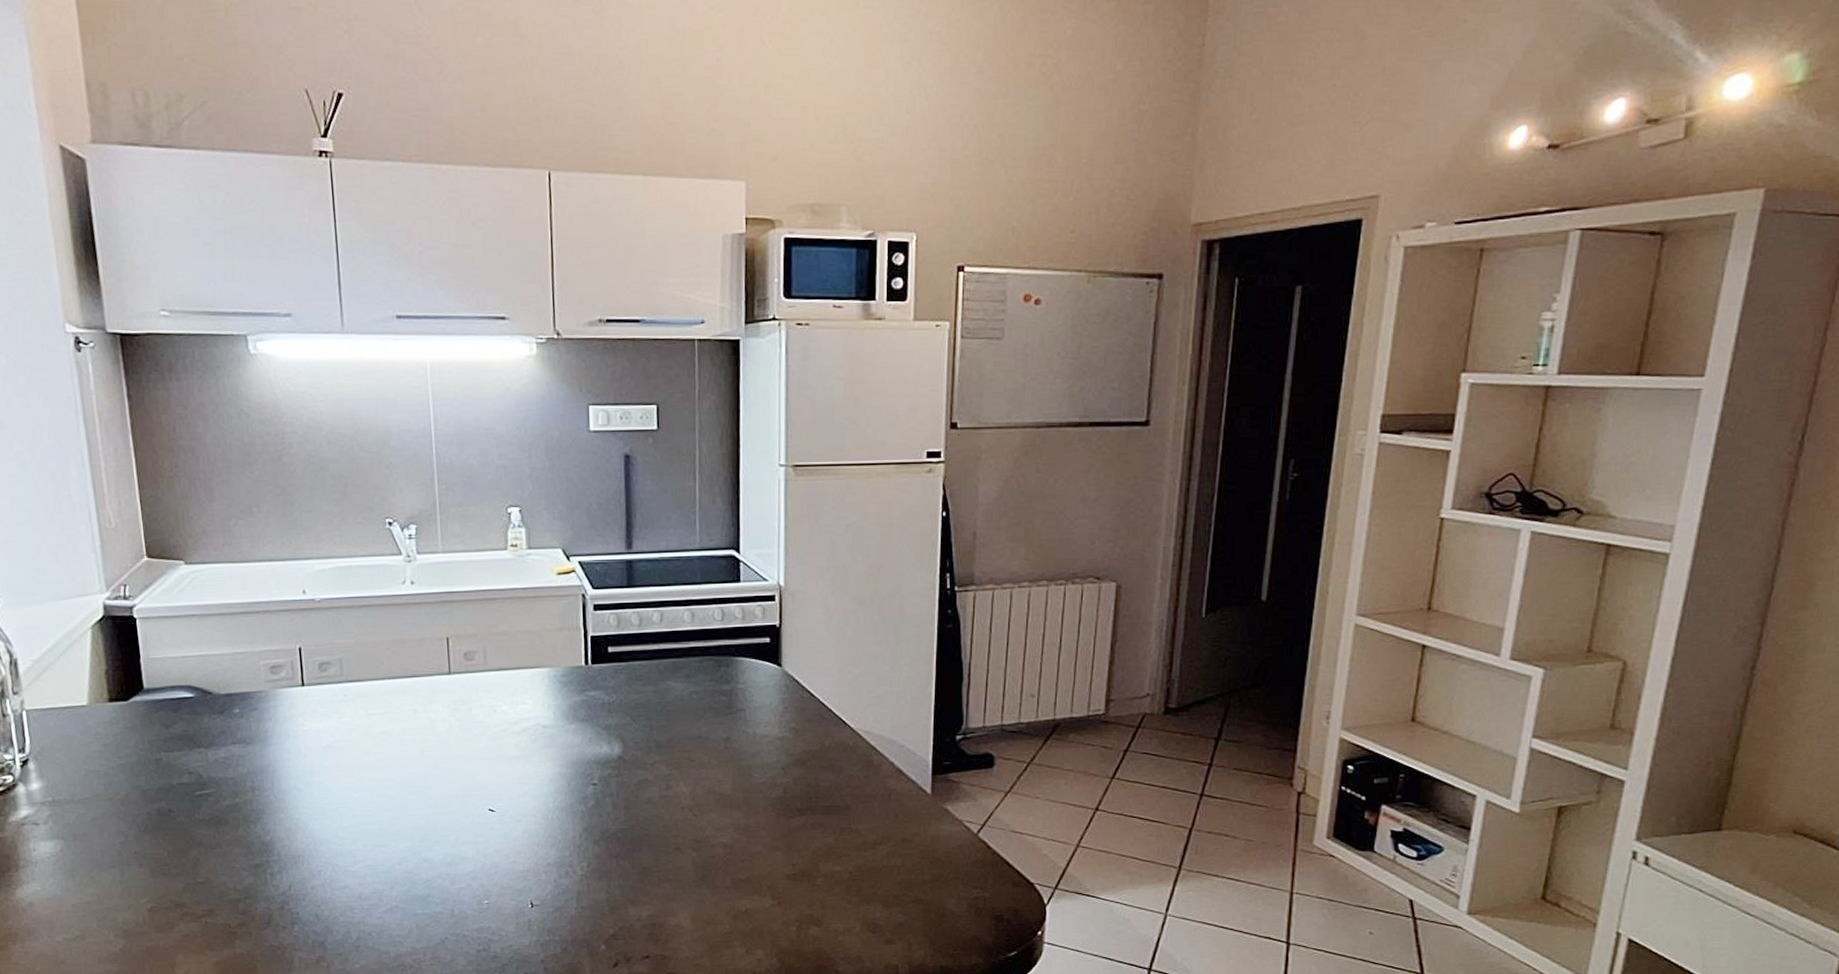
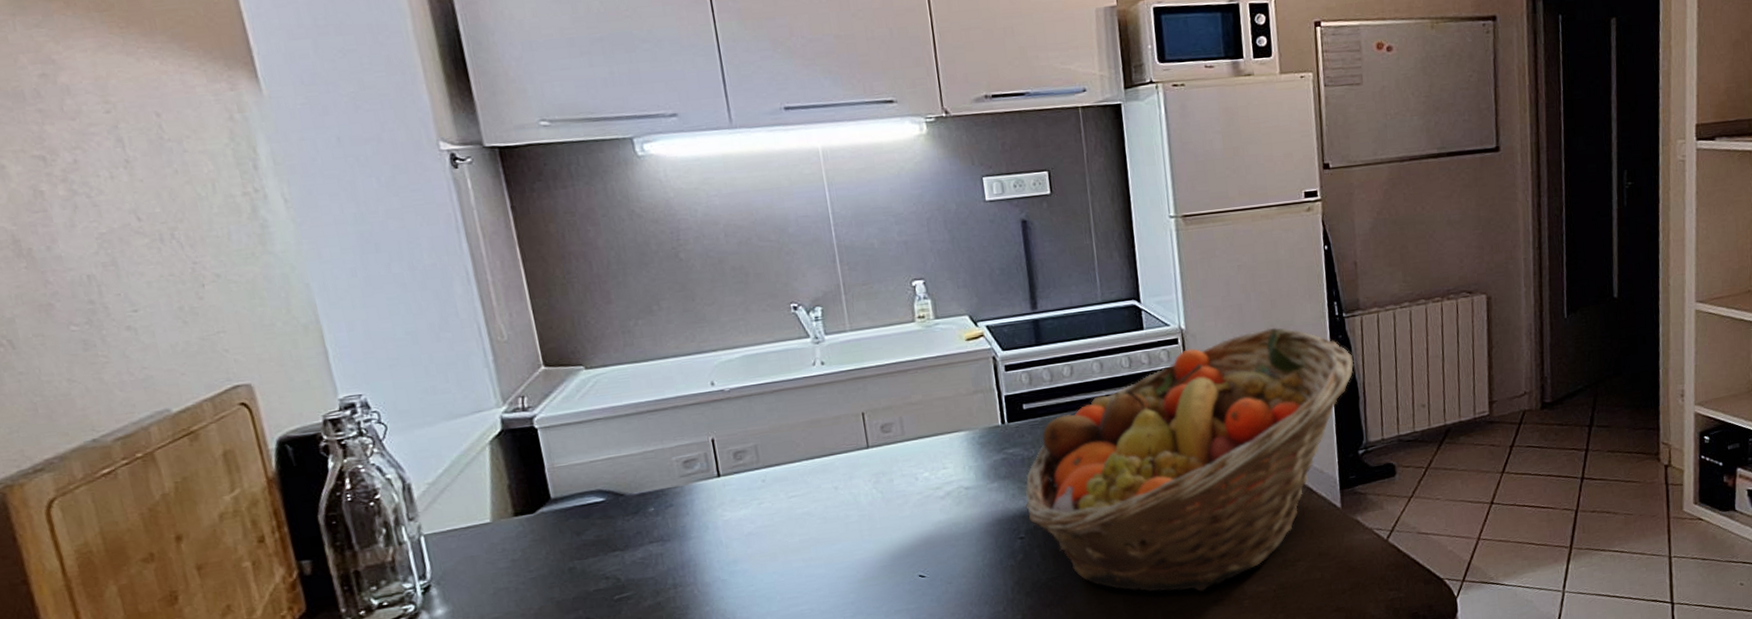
fruit basket: none [601,594,962,863] -> present [1024,327,1354,592]

